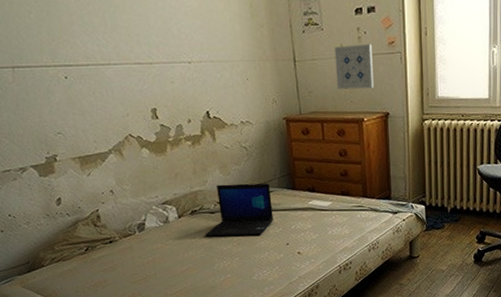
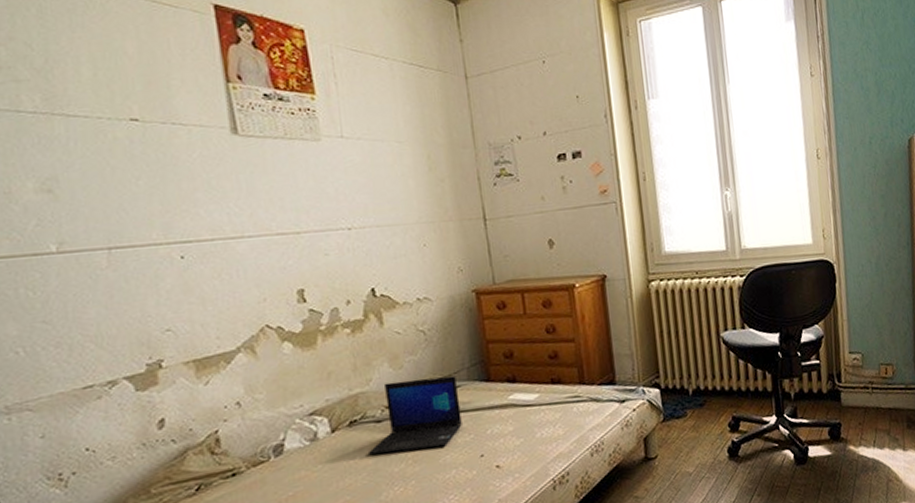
wall art: present [334,44,374,90] -> none [534,195,585,251]

